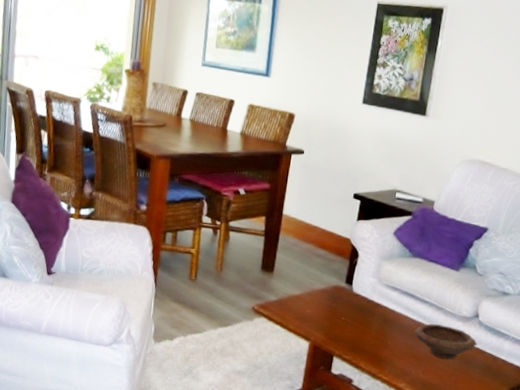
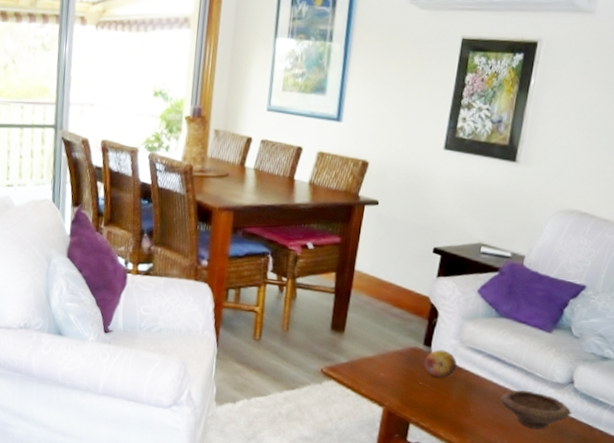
fruit: none [346,287,376,314] -> present [424,349,457,378]

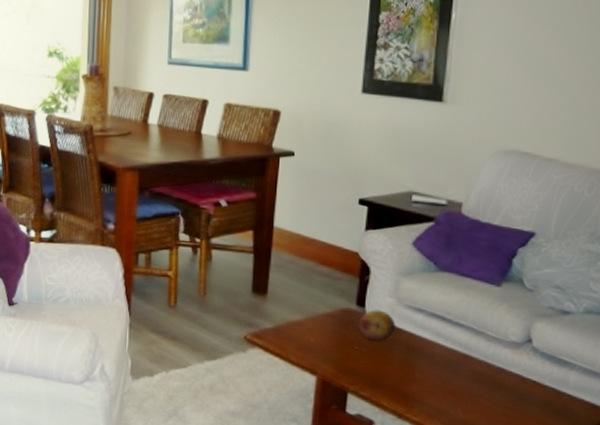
bowl: present [500,390,572,429] -> none [448,351,533,395]

